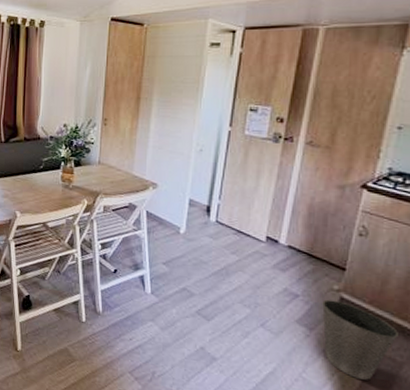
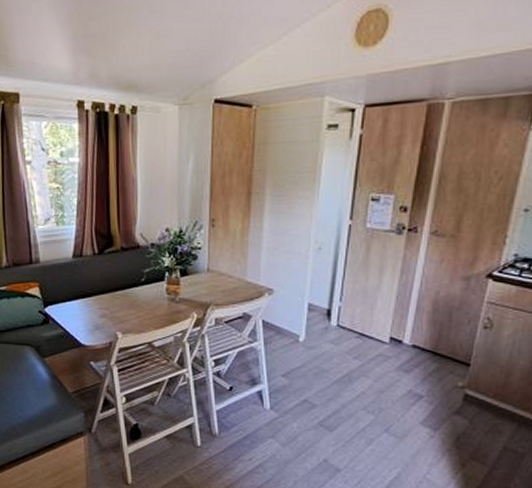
waste basket: present [322,299,400,380] -> none [446,398,522,475]

